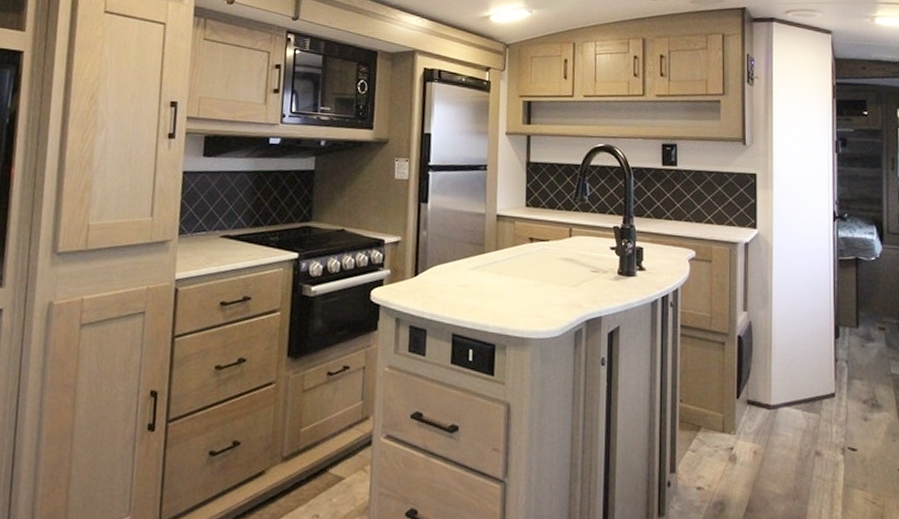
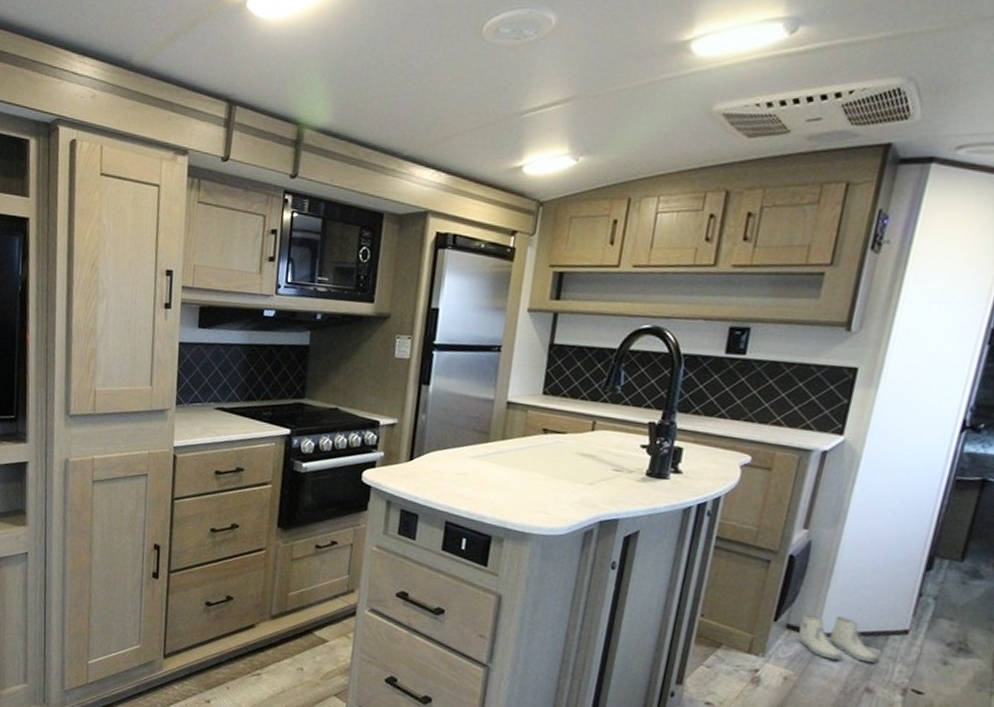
boots: none [757,387,818,429] -> present [797,614,878,663]

